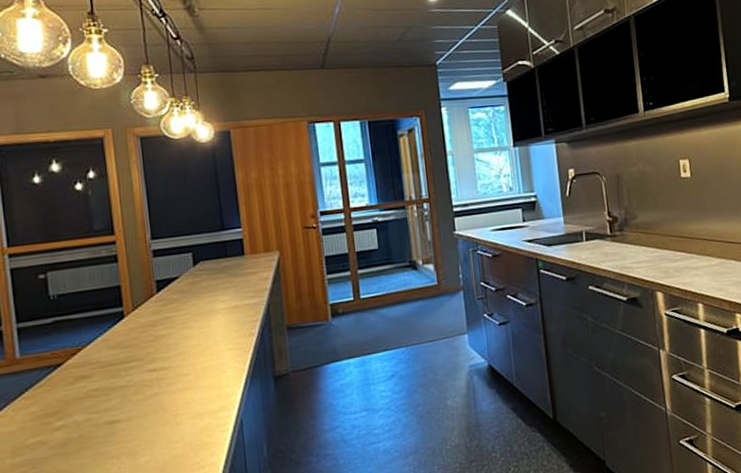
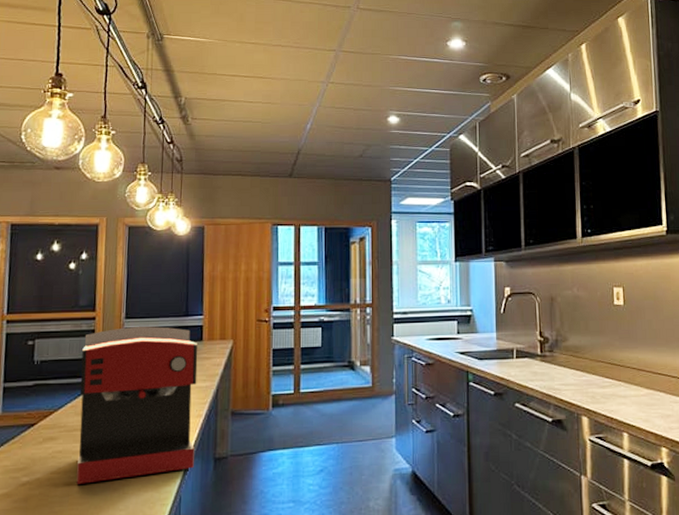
coffee maker: none [105,244,252,422] -> present [76,326,198,484]

